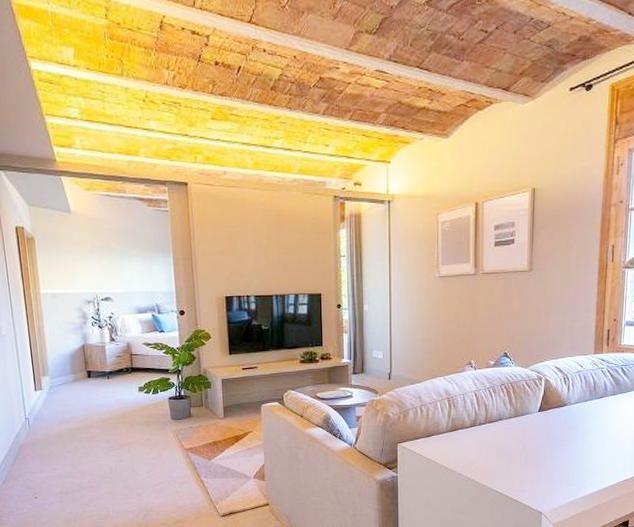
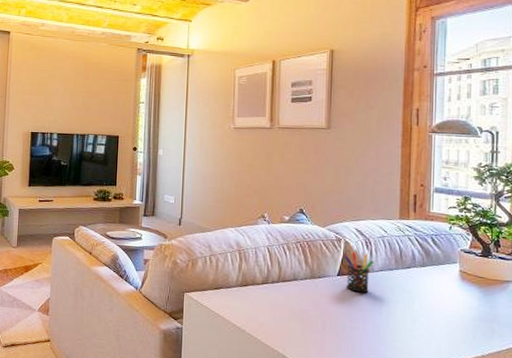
pen holder: none [543,388,571,425] -> present [343,252,374,293]

